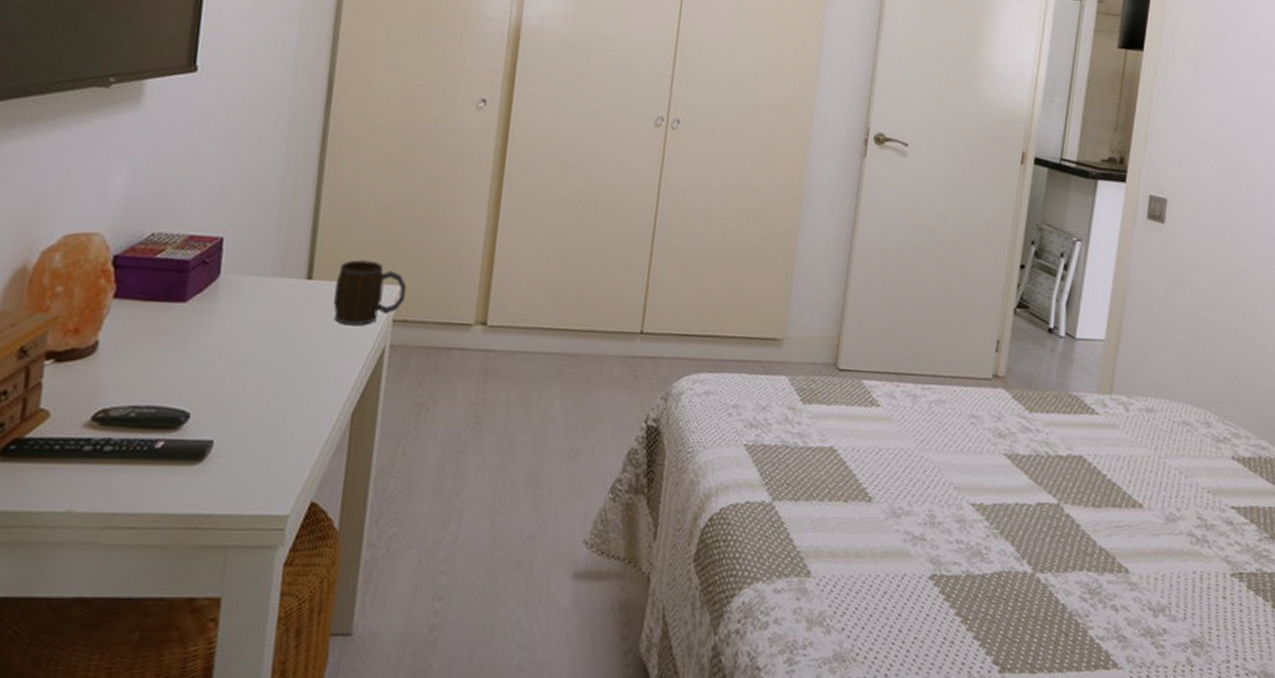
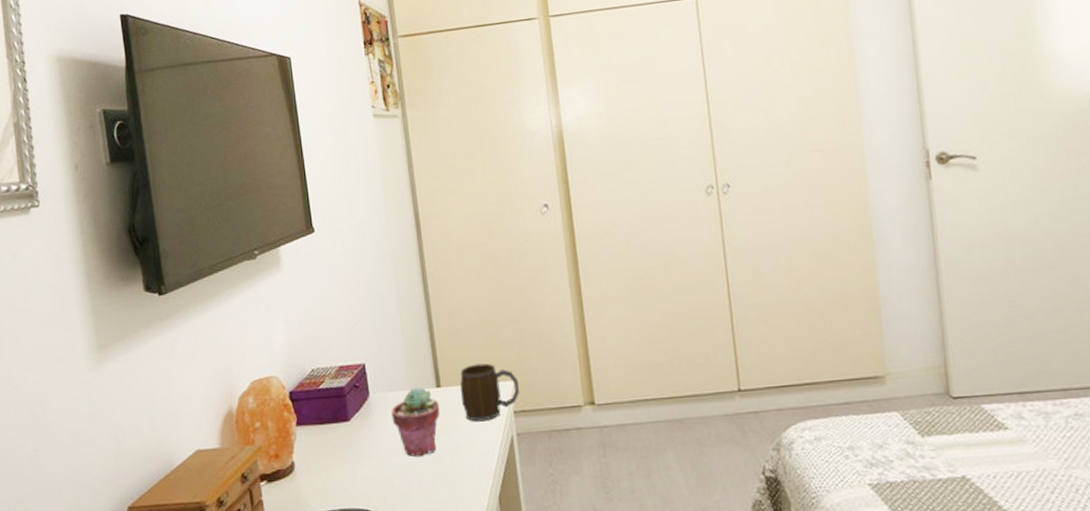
potted succulent: none [241,275,306,355] -> present [391,387,440,456]

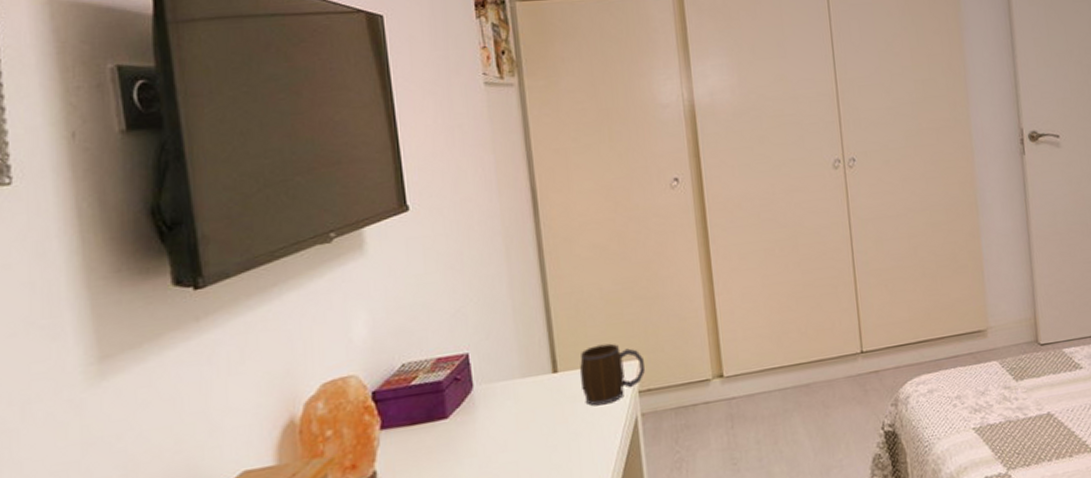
potted succulent: present [391,387,440,456] -> none [499,374,557,450]

